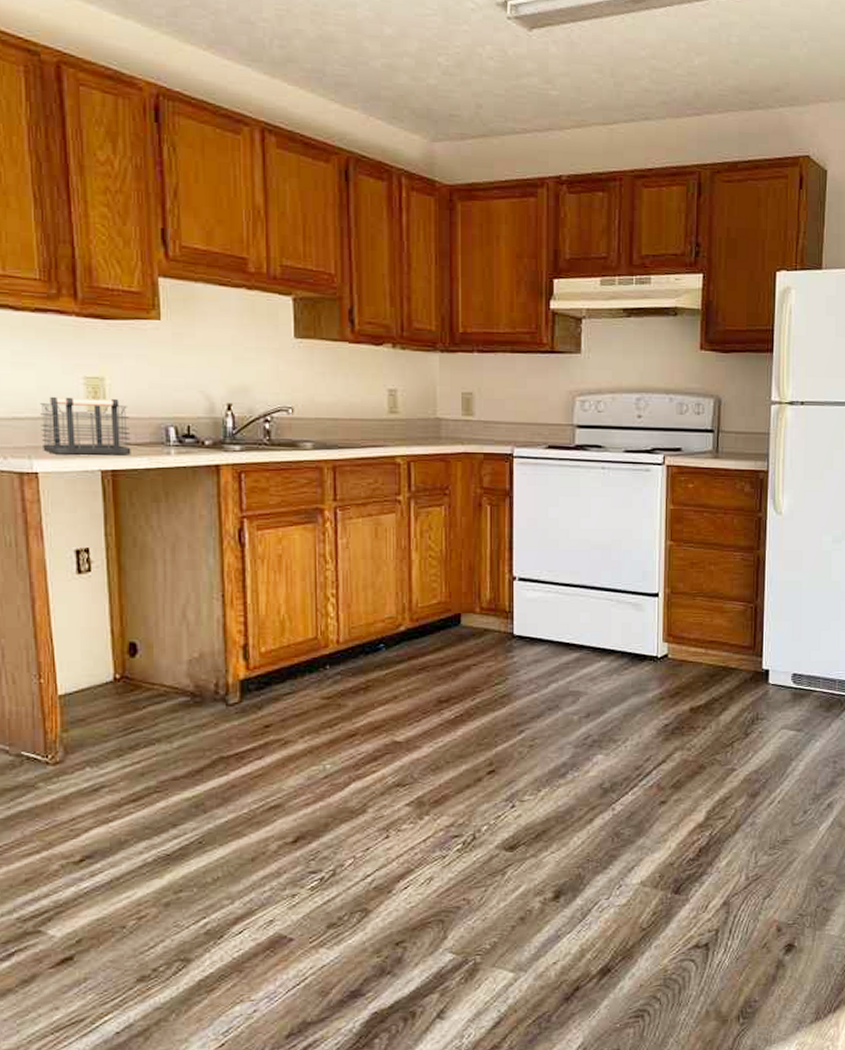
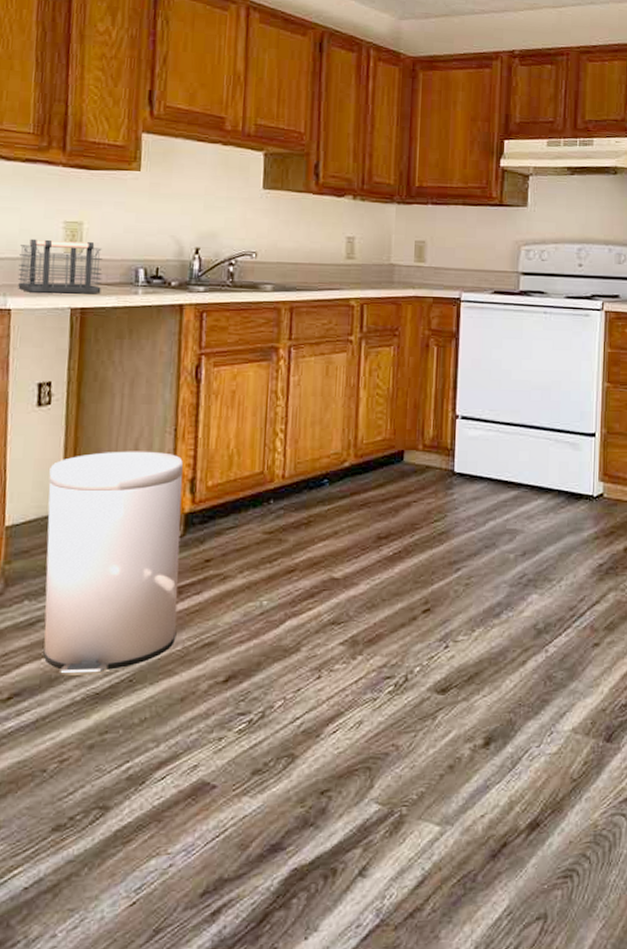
pedal bin: none [97,618,242,839] -> present [43,451,184,676]

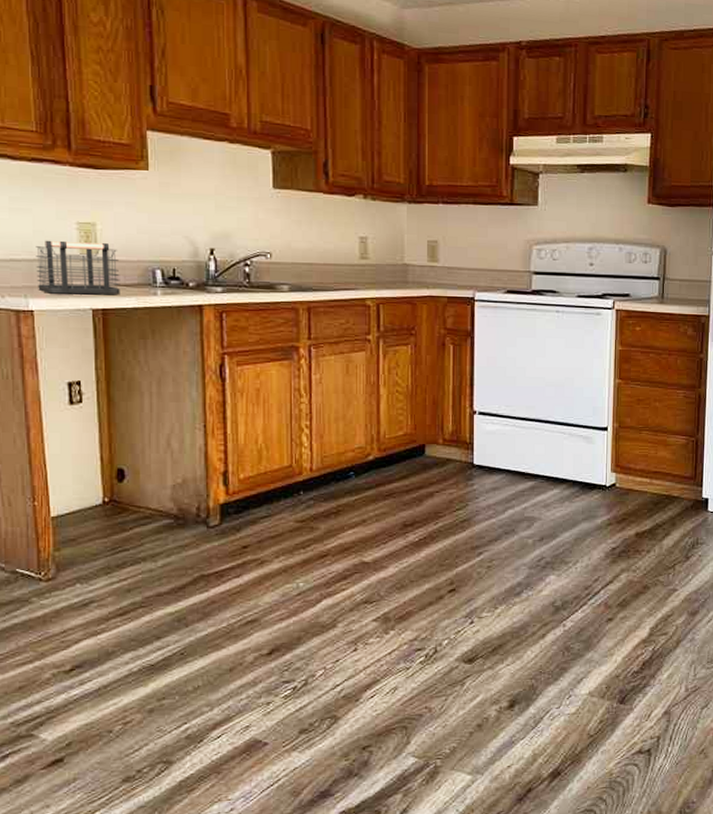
pedal bin: present [43,451,184,676] -> none [88,446,221,650]

